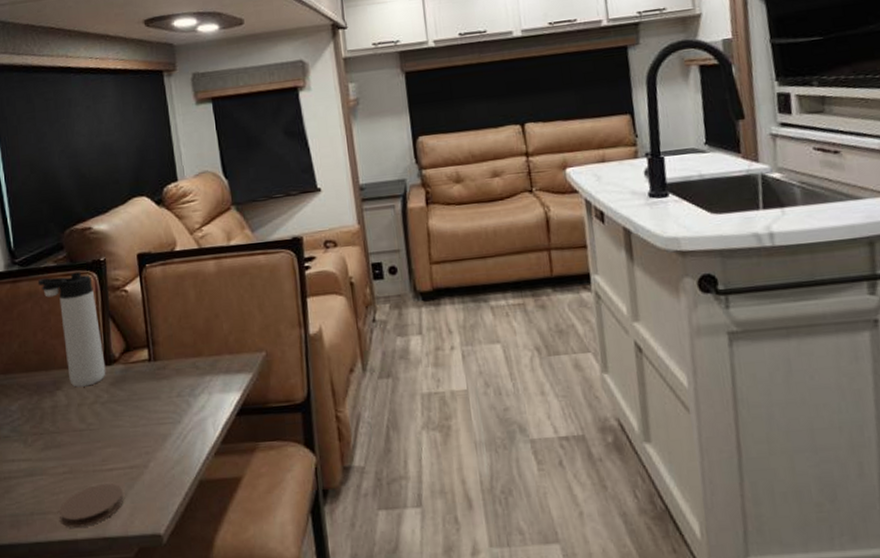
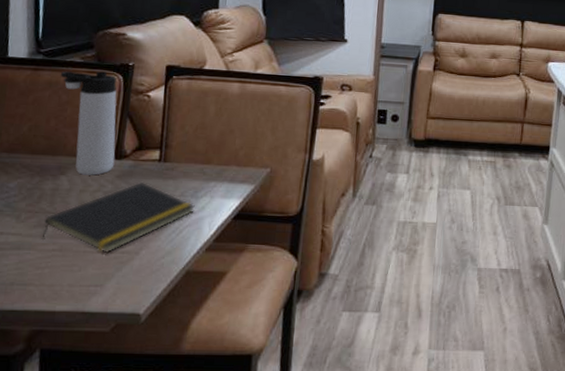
notepad: none [50,386,195,471] -> present [41,181,195,254]
coaster: present [59,483,124,528] -> none [40,264,110,301]

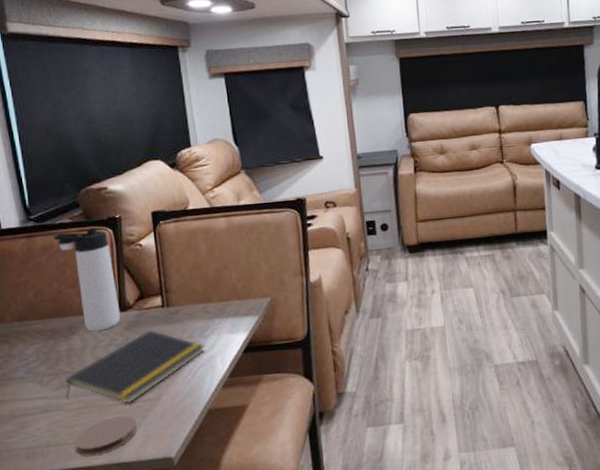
coaster: none [40,264,110,301] -> present [74,415,138,456]

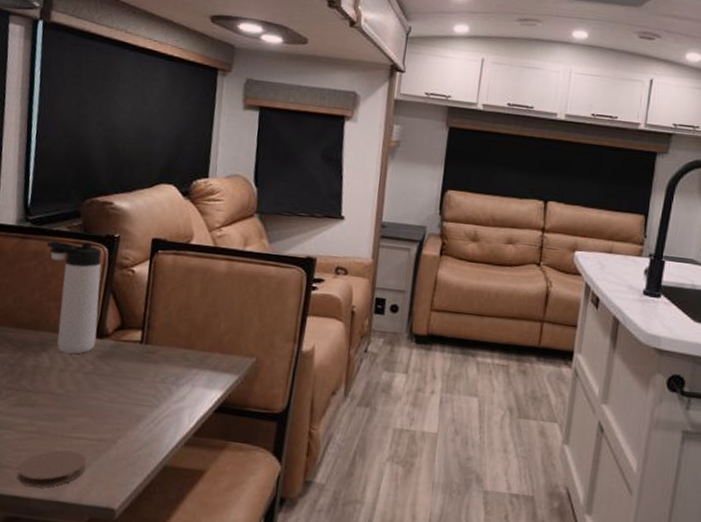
notepad: present [66,329,205,404] -> none [20,364,175,440]

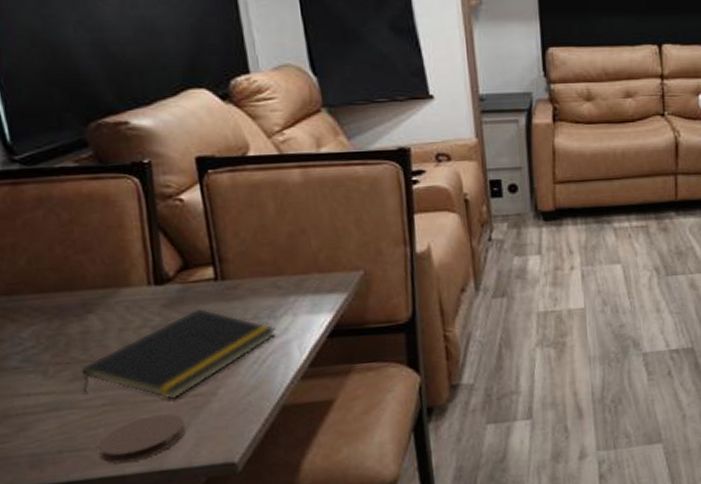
notepad: none [20,364,175,440] -> present [81,307,276,400]
thermos bottle: present [46,240,102,354] -> none [50,175,157,310]

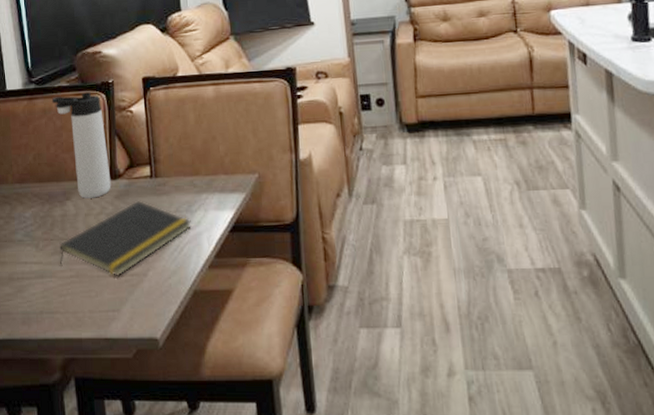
thermos bottle: none [50,175,157,310] -> present [51,92,111,199]
coaster: present [98,413,187,464] -> none [66,289,125,327]

